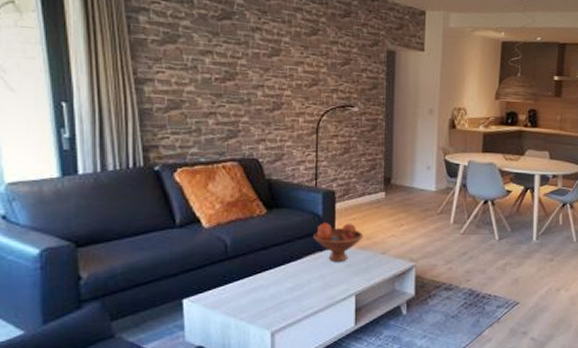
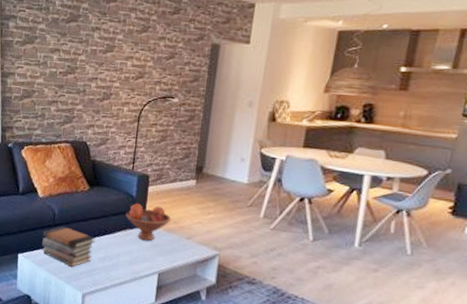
book stack: none [212,259,280,303] -> present [42,226,95,267]

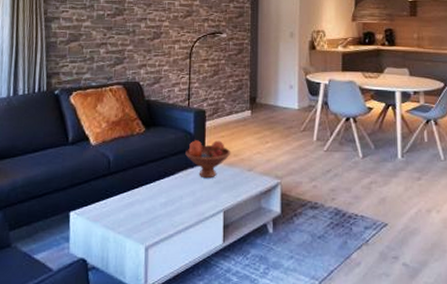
book stack: present [42,226,95,267] -> none [96,174,155,217]

